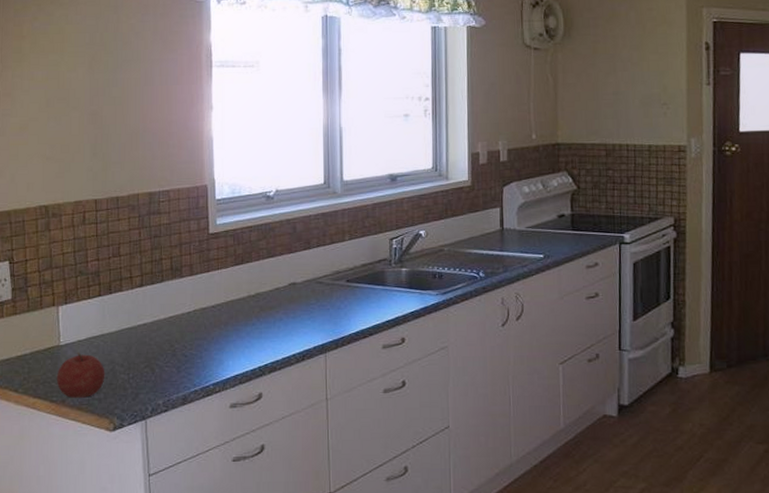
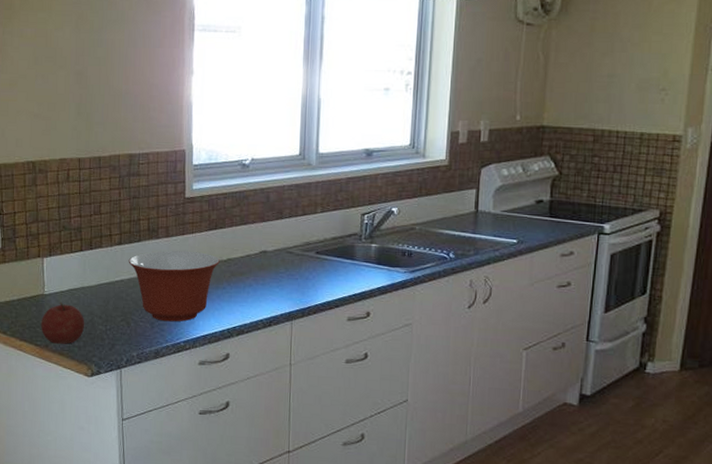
mixing bowl: none [151,288,248,365] -> present [128,250,220,322]

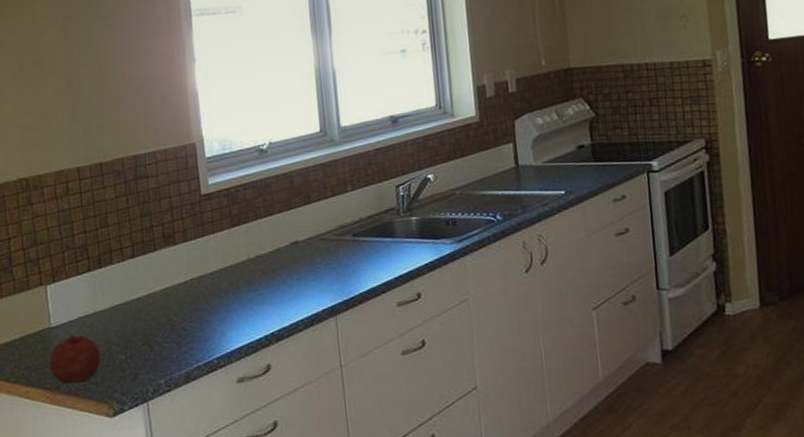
mixing bowl: present [128,250,220,322] -> none [144,253,247,339]

